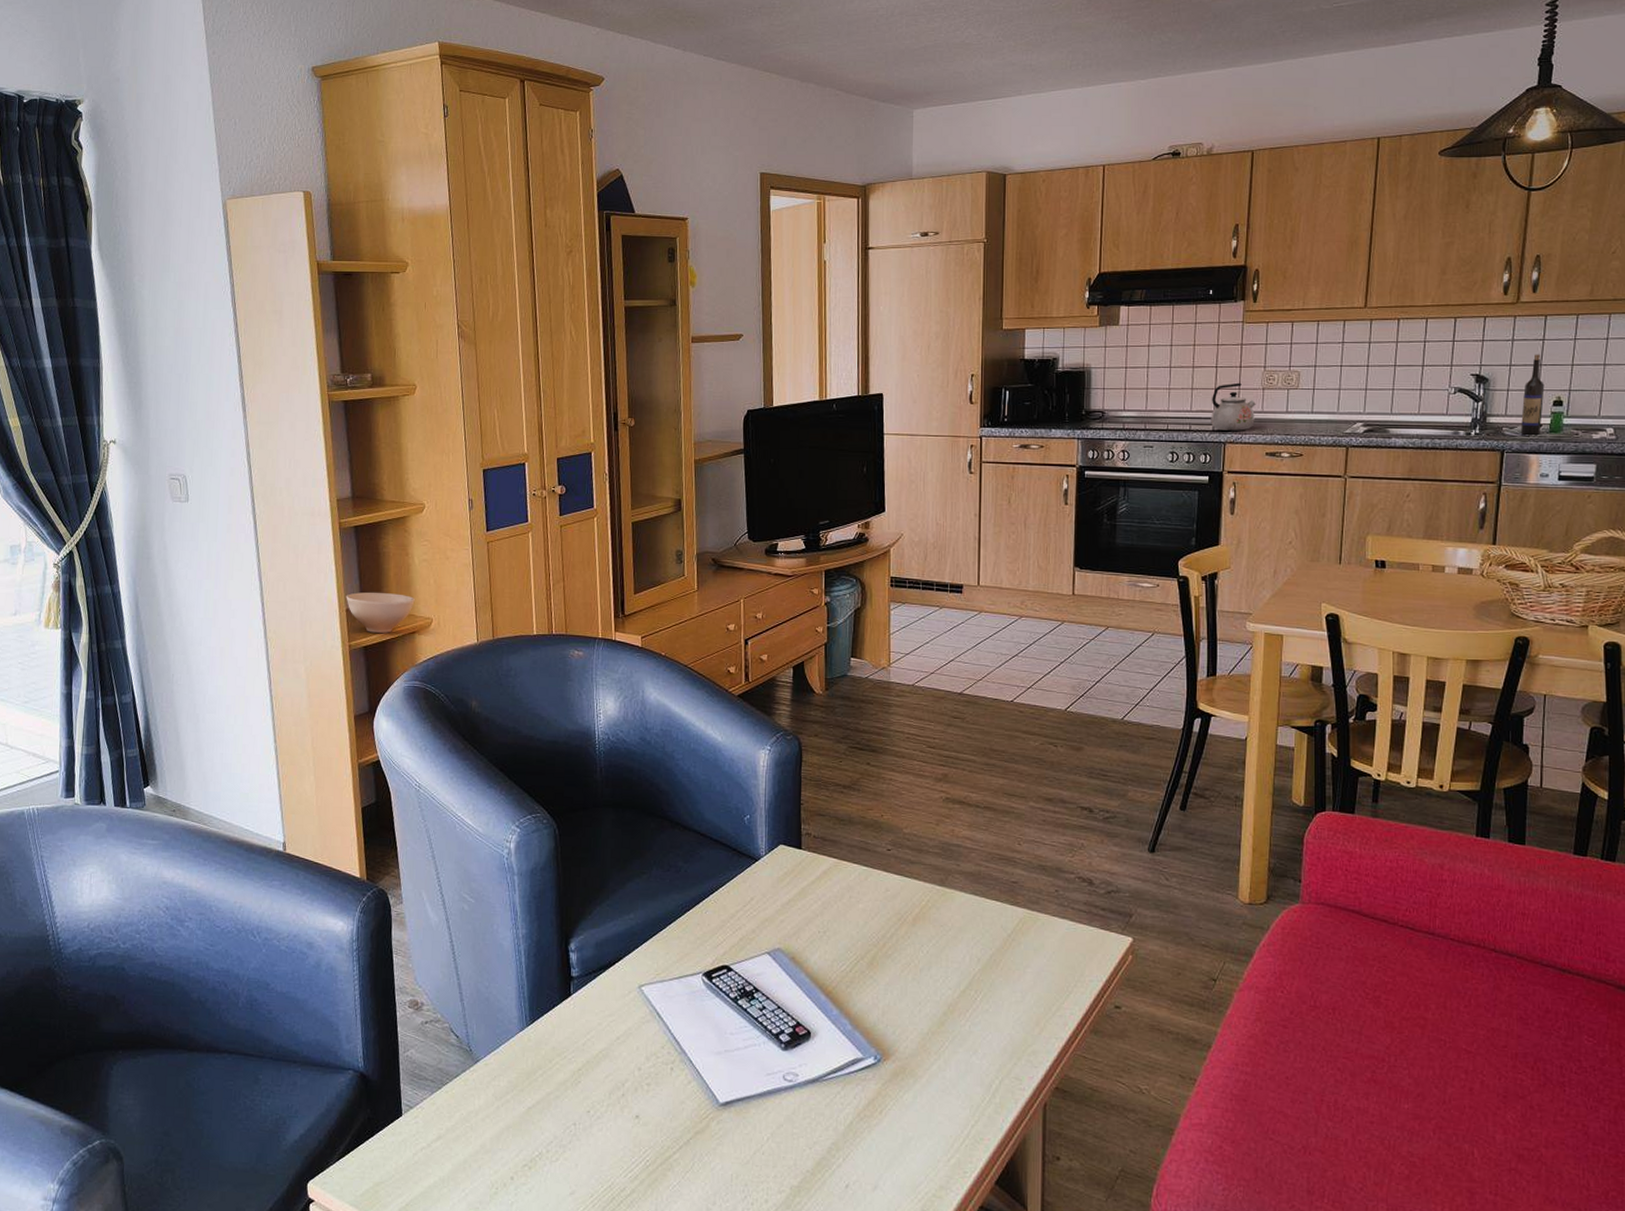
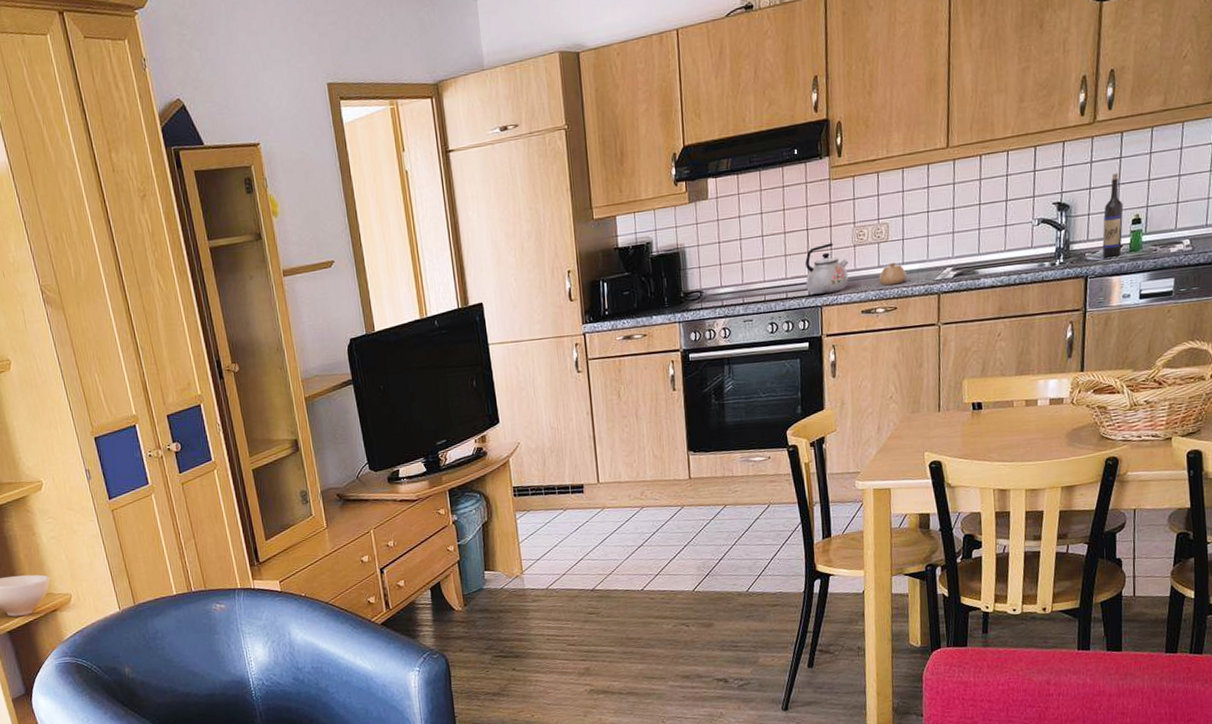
sugar bowl: none [1286,409,1315,432] -> present [879,262,907,286]

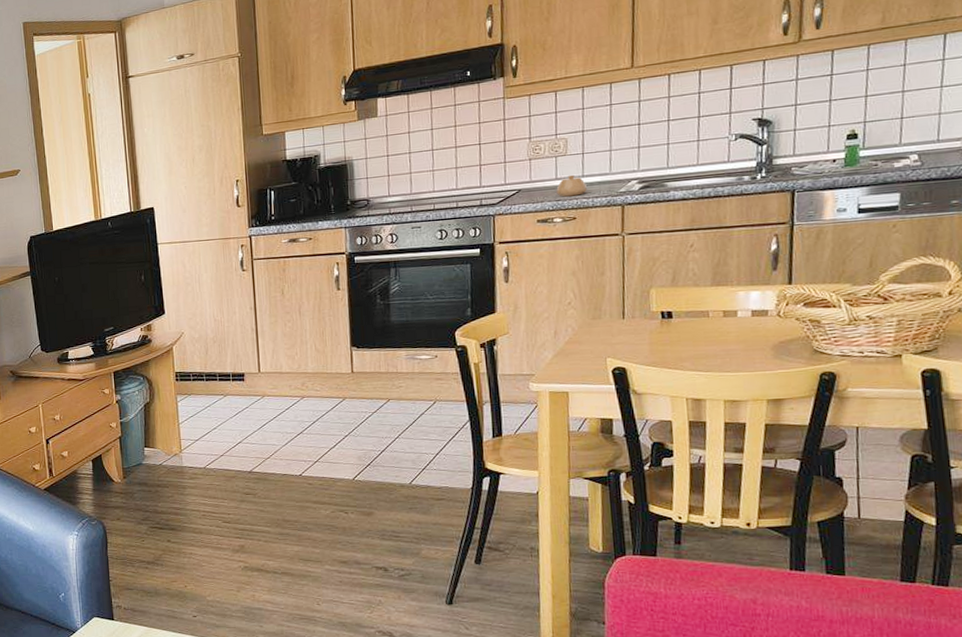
kettle: present [805,242,849,295] -> none [477,156,524,204]
wine bottle: present [1102,173,1124,258] -> none [811,90,837,172]

